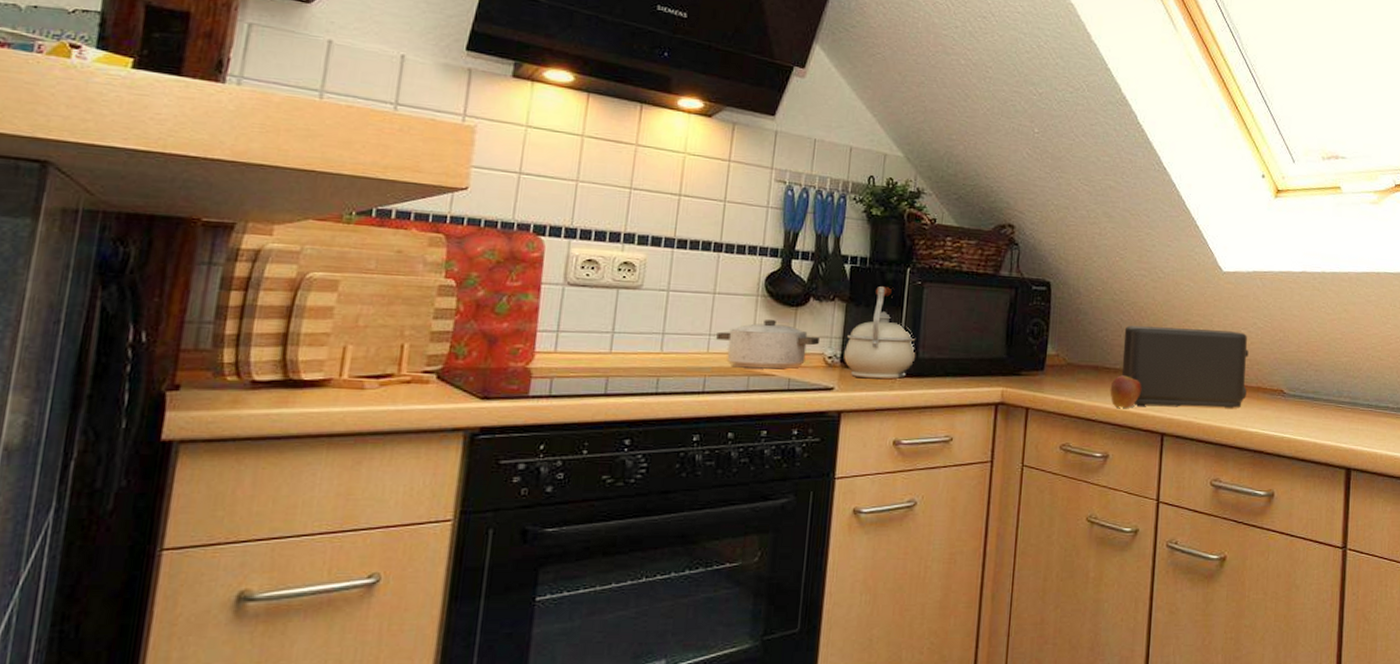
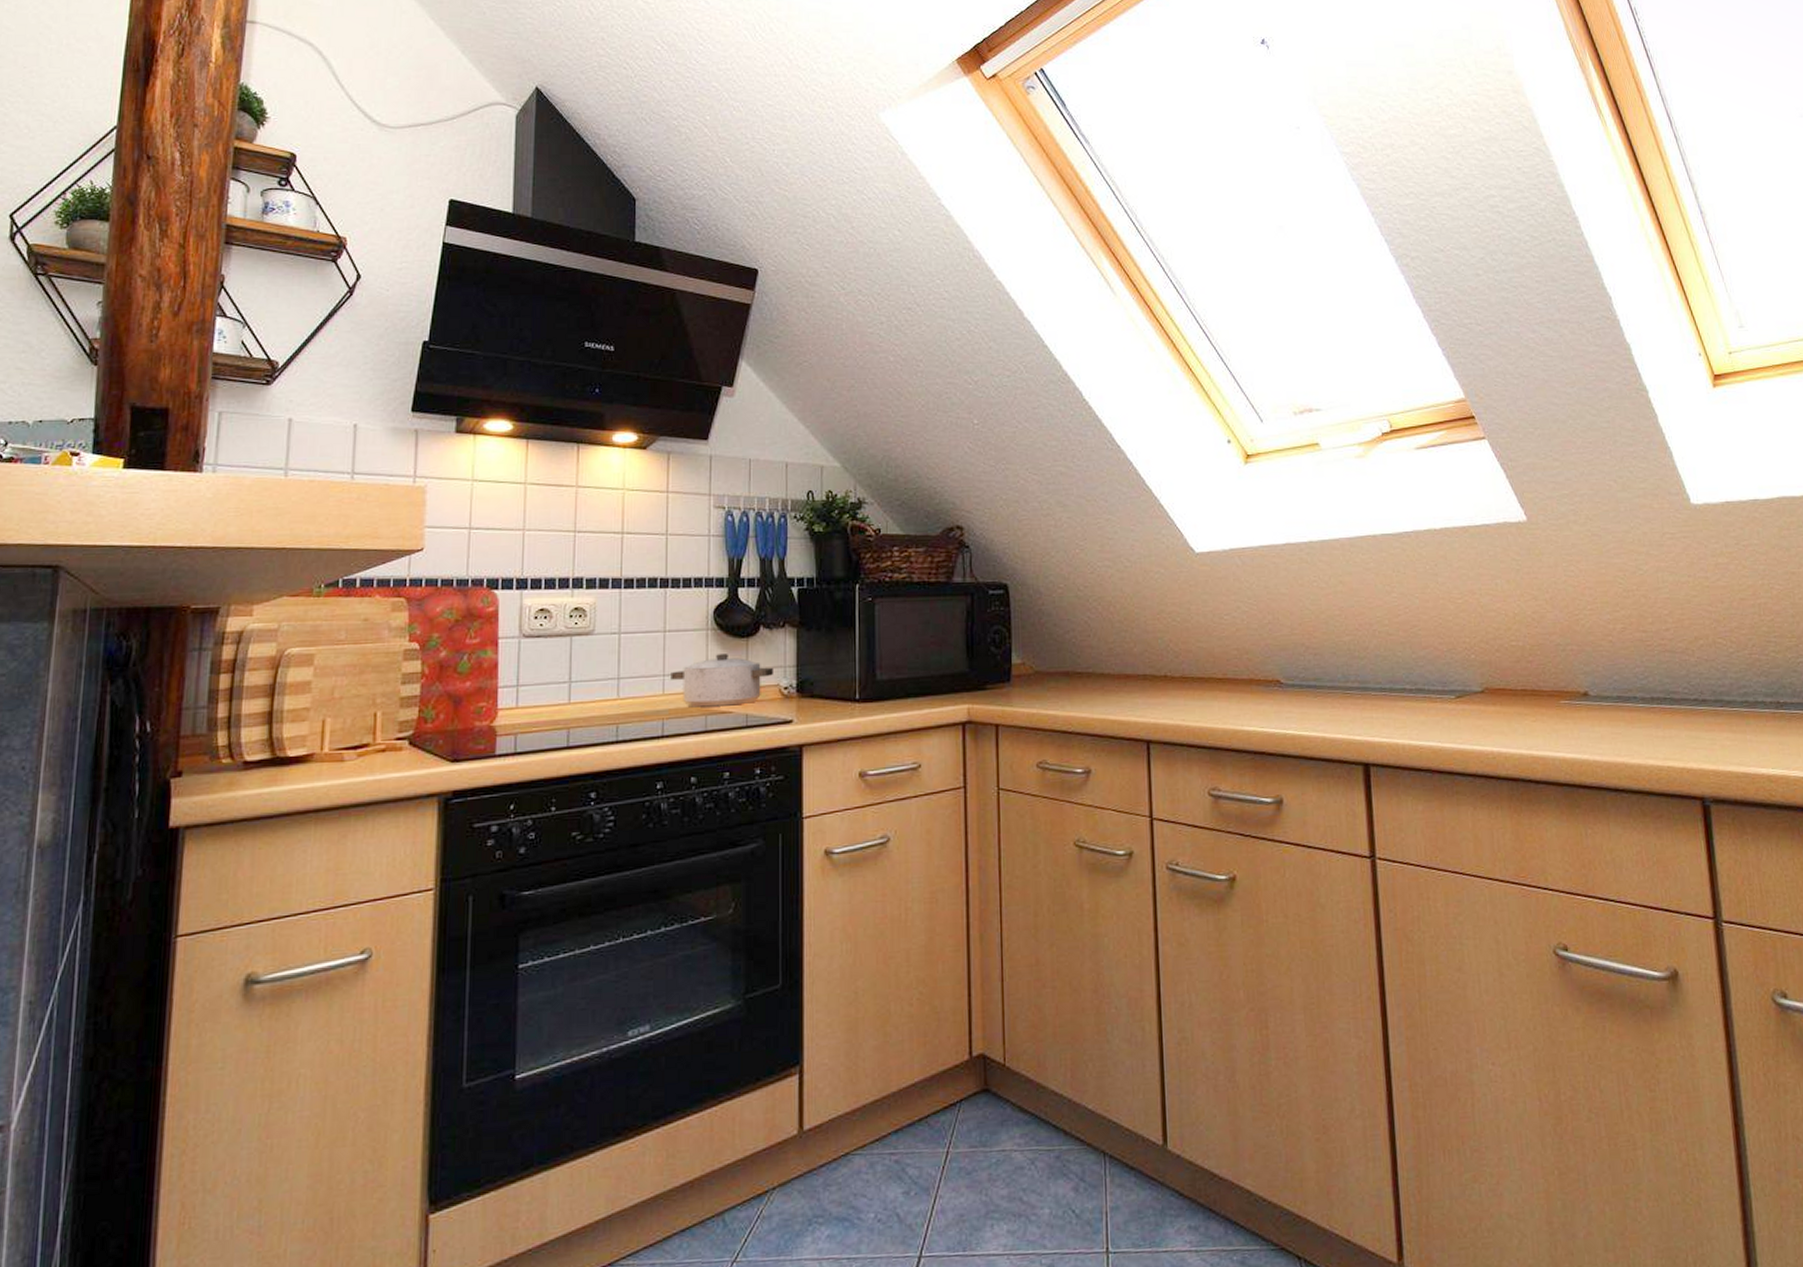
kettle: present [844,285,916,380] -> none [800,606,874,708]
fruit: present [1110,372,1142,408] -> none [1084,674,1120,716]
toaster: present [1121,325,1249,409] -> none [1093,618,1238,712]

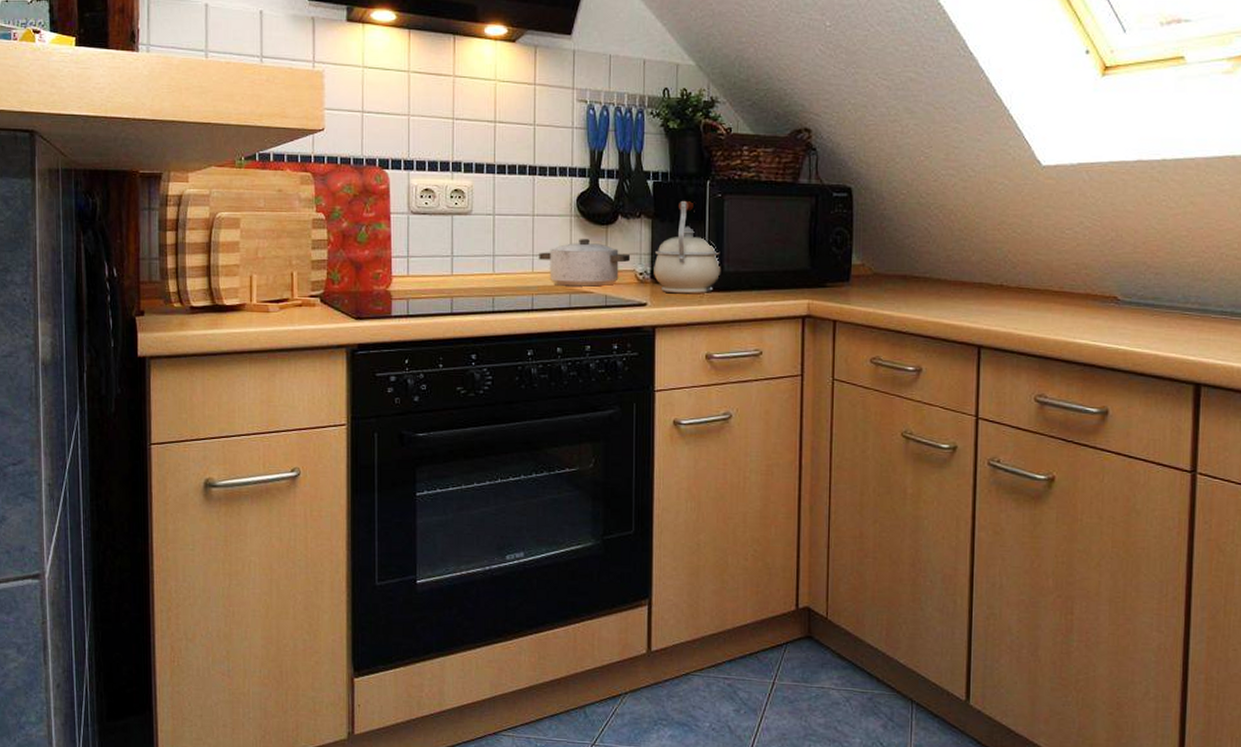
kettle: none [800,606,874,708] -> present [654,200,721,294]

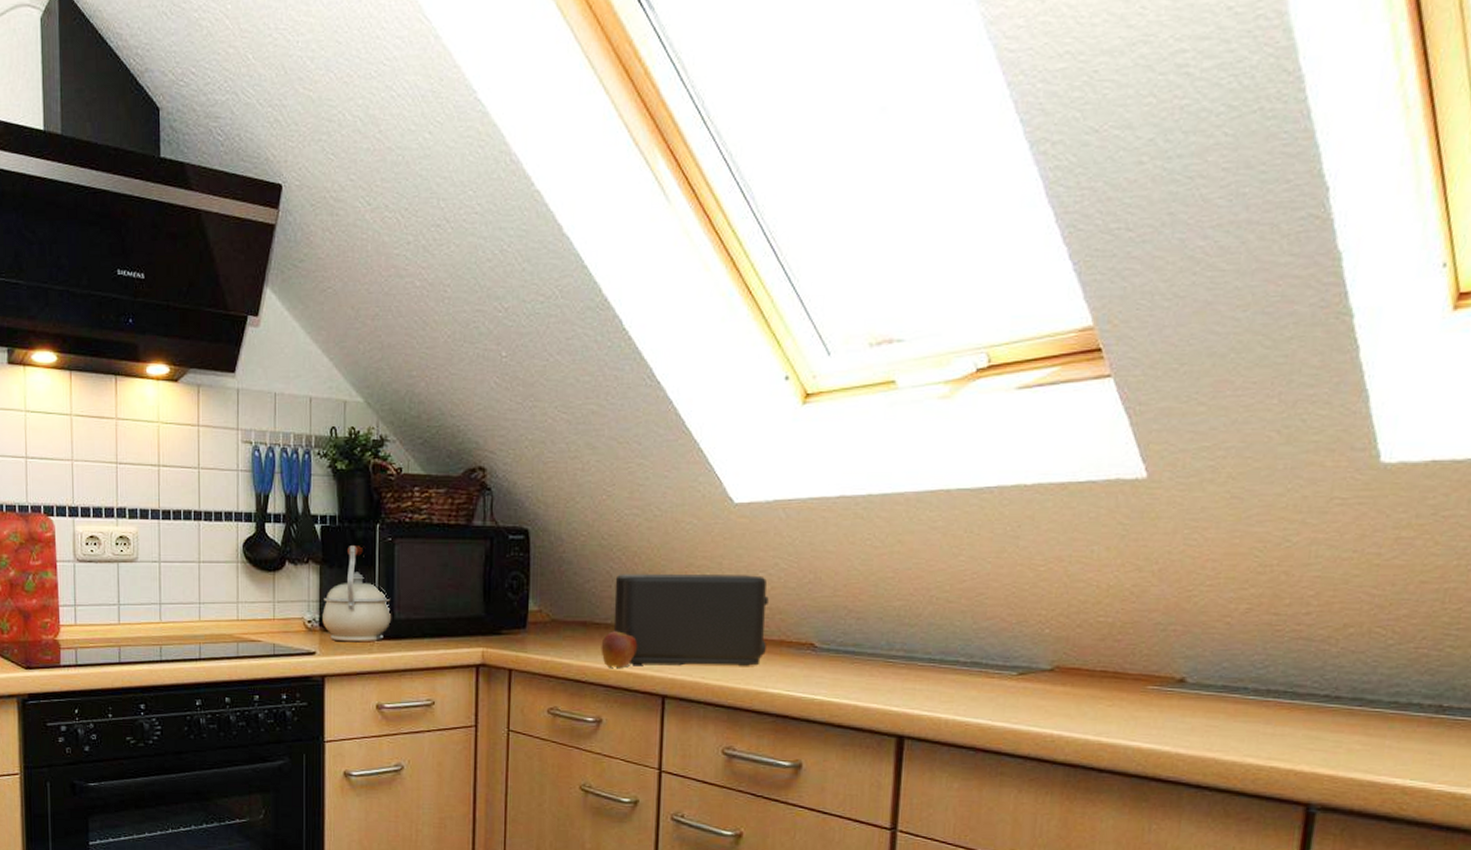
cooking pot: present [539,239,630,287] -> none [206,586,298,635]
fruit: none [920,280,955,319] -> present [601,627,638,668]
toaster: none [932,230,1075,319] -> present [613,574,769,667]

